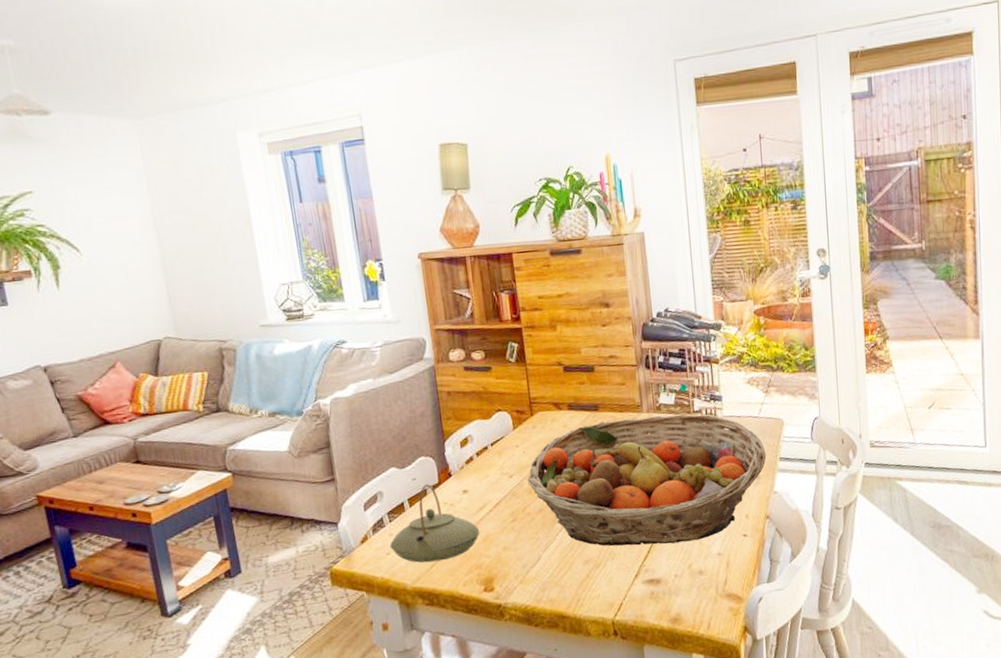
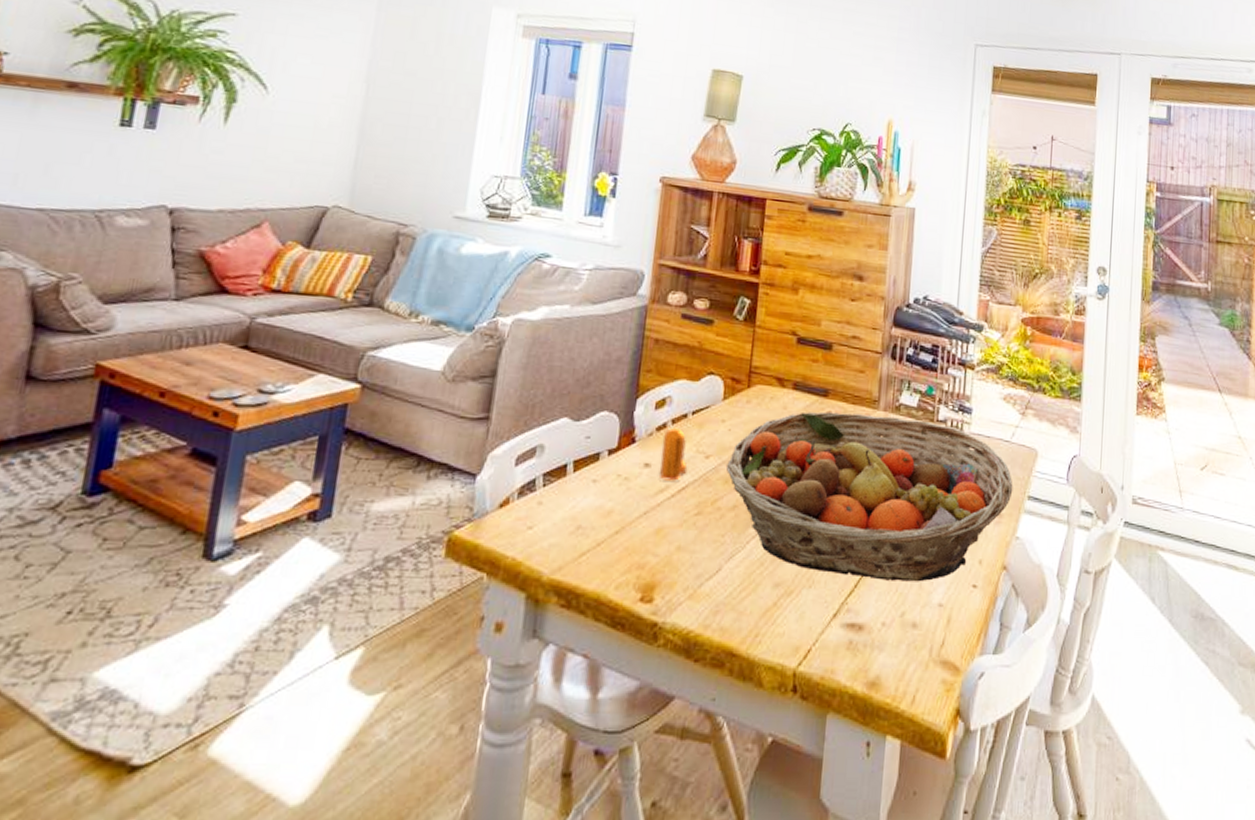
teapot: present [389,483,480,563] -> none [534,446,654,550]
pepper shaker: none [472,458,498,501] -> present [659,427,688,481]

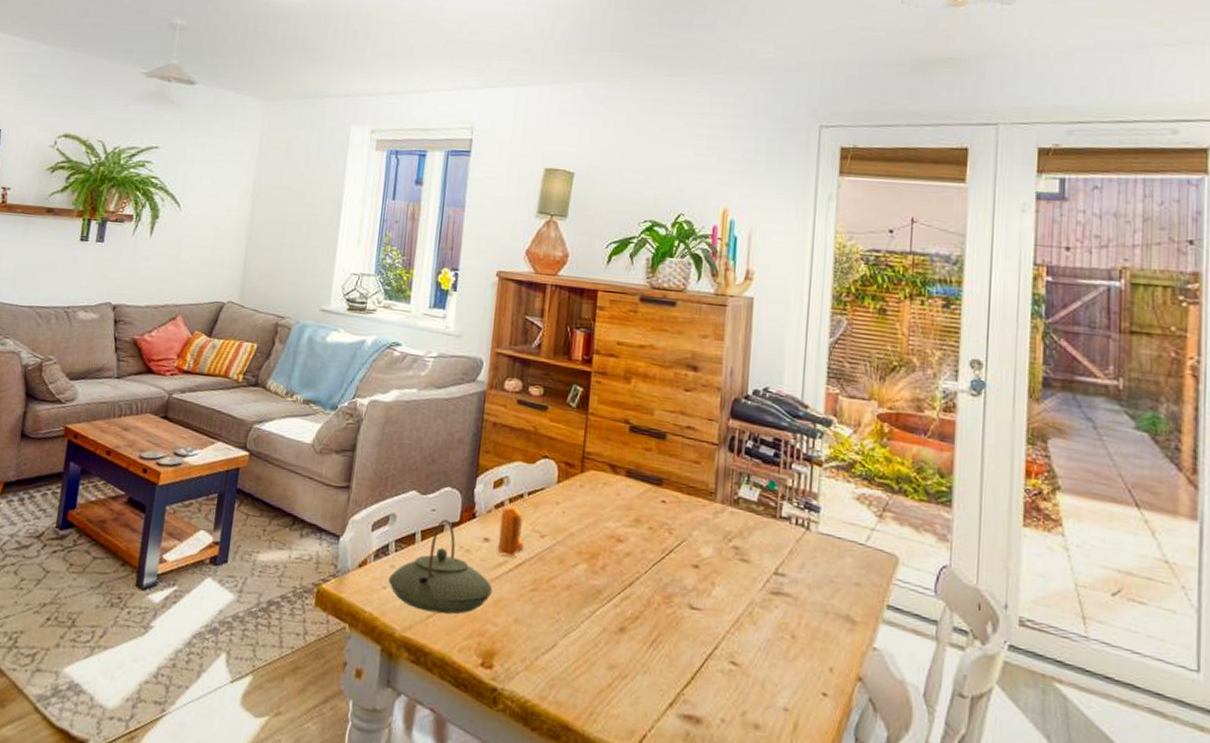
teapot: none [534,446,654,550] -> present [388,518,493,615]
fruit basket: present [726,411,1013,582] -> none [561,499,869,683]

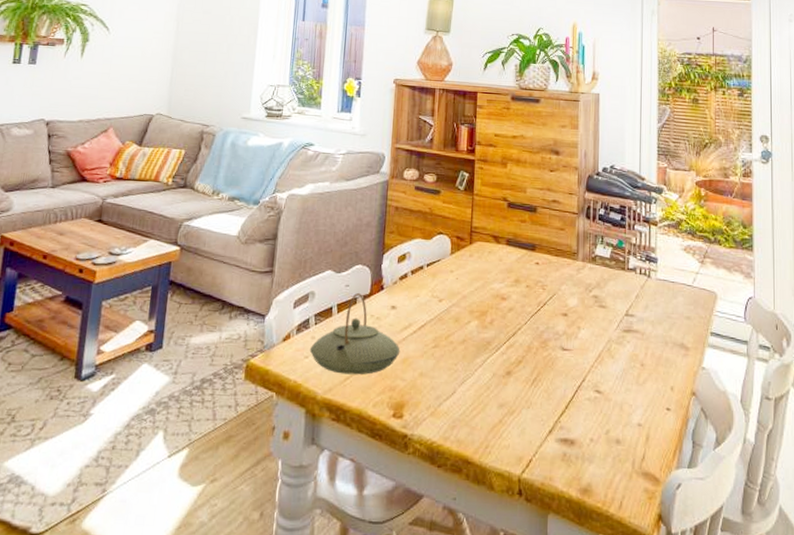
pepper shaker: present [497,505,524,557] -> none [403,276,425,320]

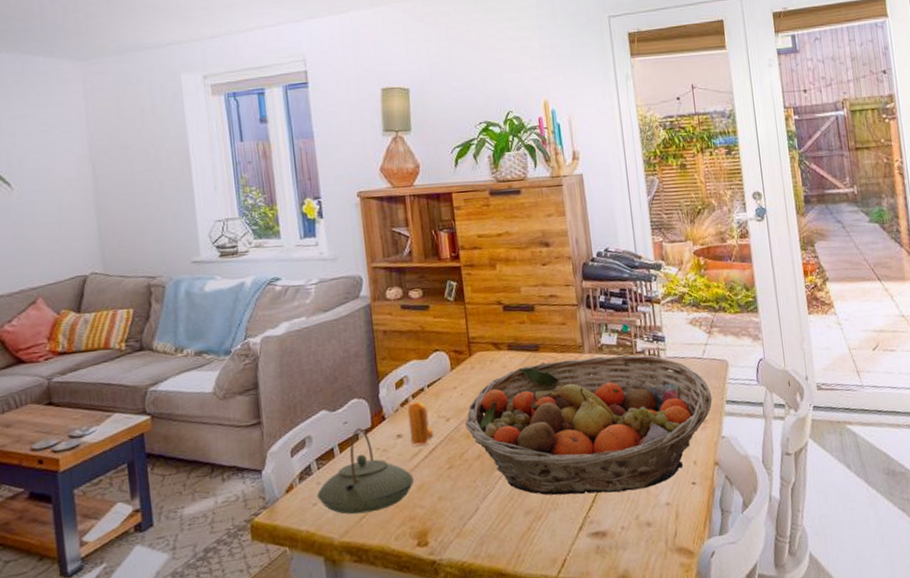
pepper shaker: none [403,276,425,320] -> present [407,400,434,446]
fruit basket: none [456,263,697,405] -> present [465,355,713,496]

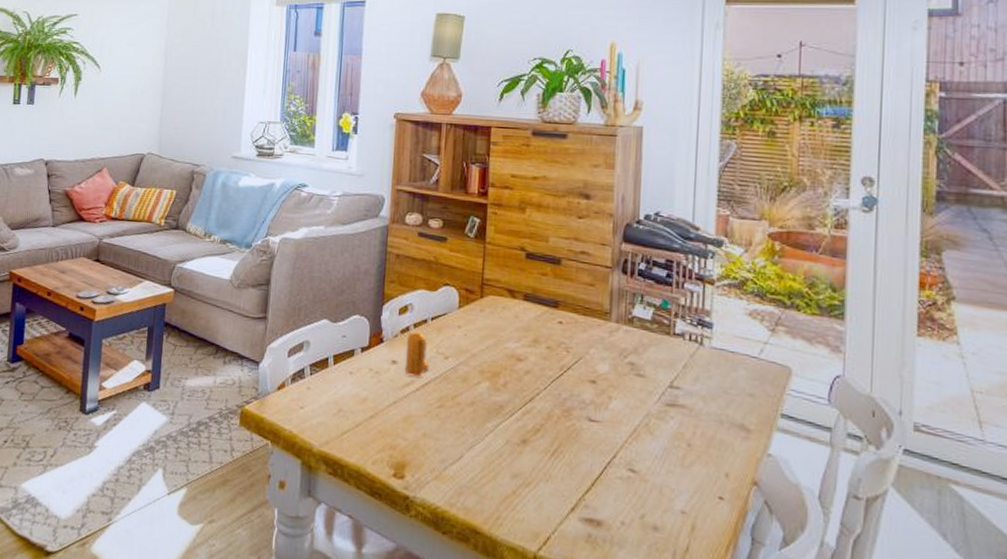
teapot: present [316,427,415,515] -> none [305,344,402,431]
fruit basket: present [465,355,713,496] -> none [464,321,763,488]

